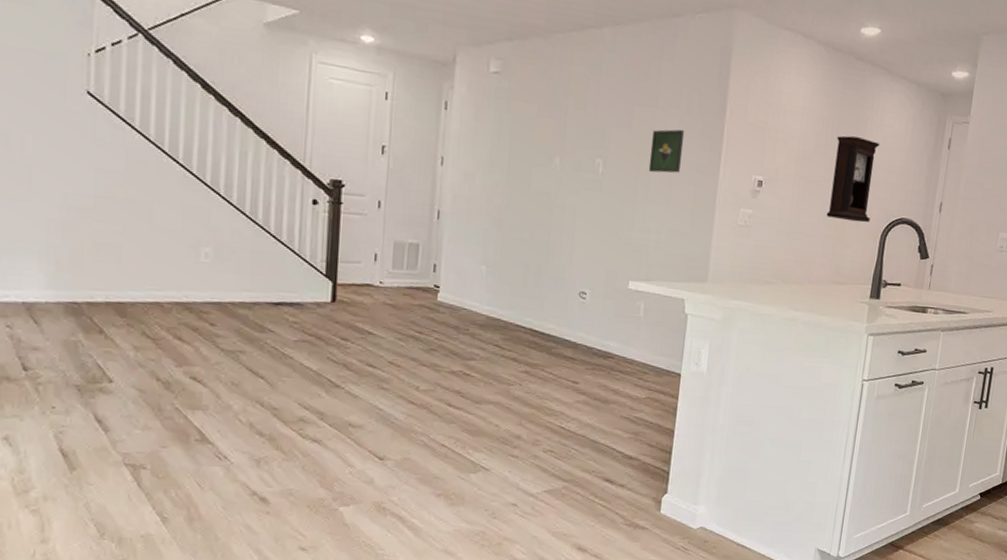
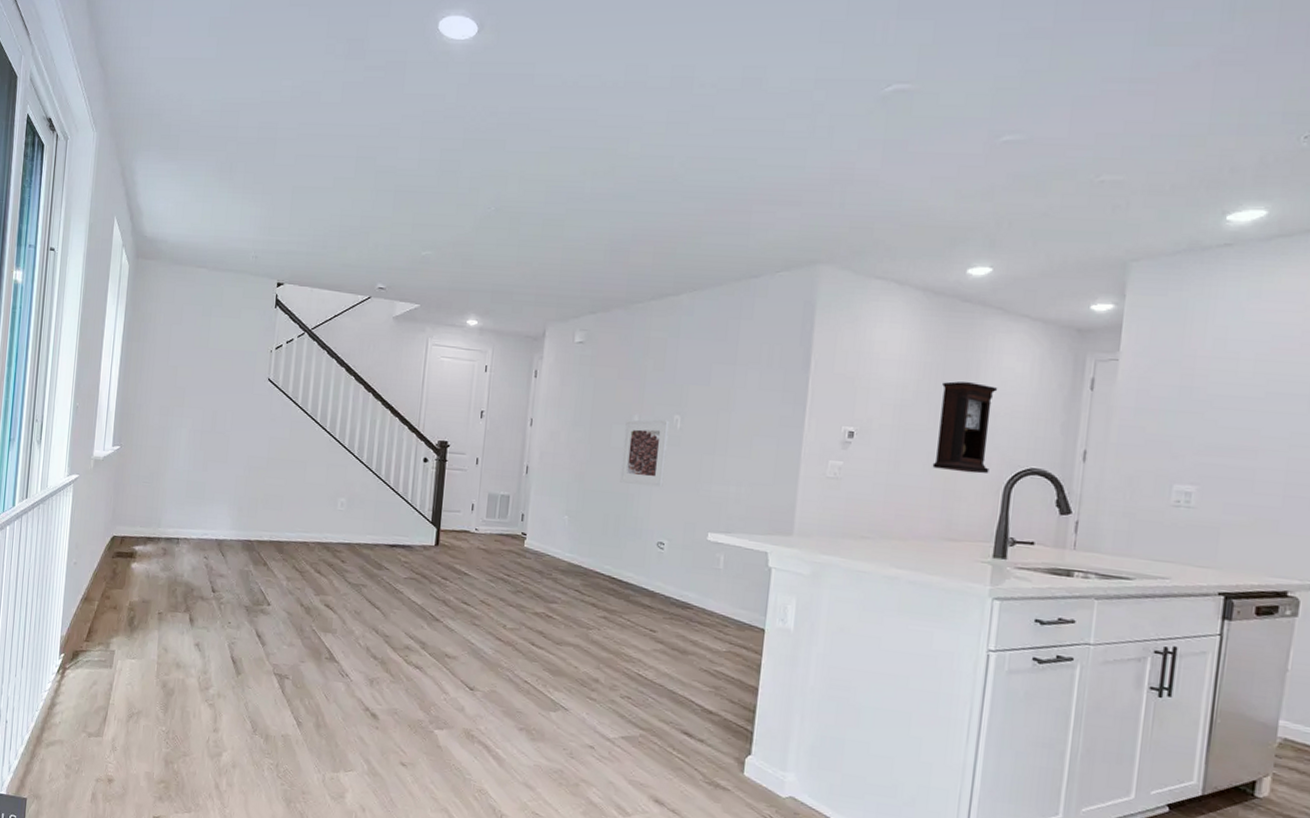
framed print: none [541,162,592,235] -> present [620,419,670,488]
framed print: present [648,129,685,173] -> none [727,383,766,427]

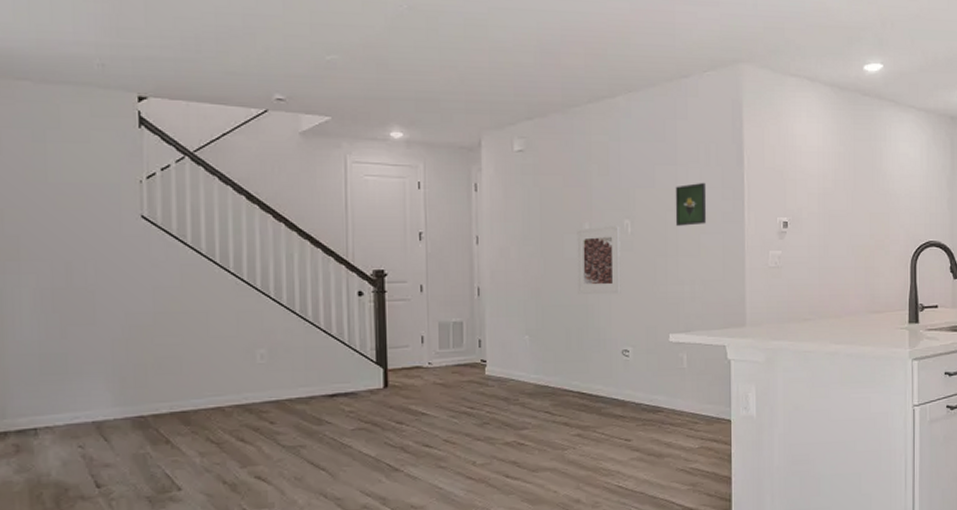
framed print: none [727,383,766,427] -> present [675,182,707,226]
pendulum clock: present [932,381,998,474] -> none [854,169,898,250]

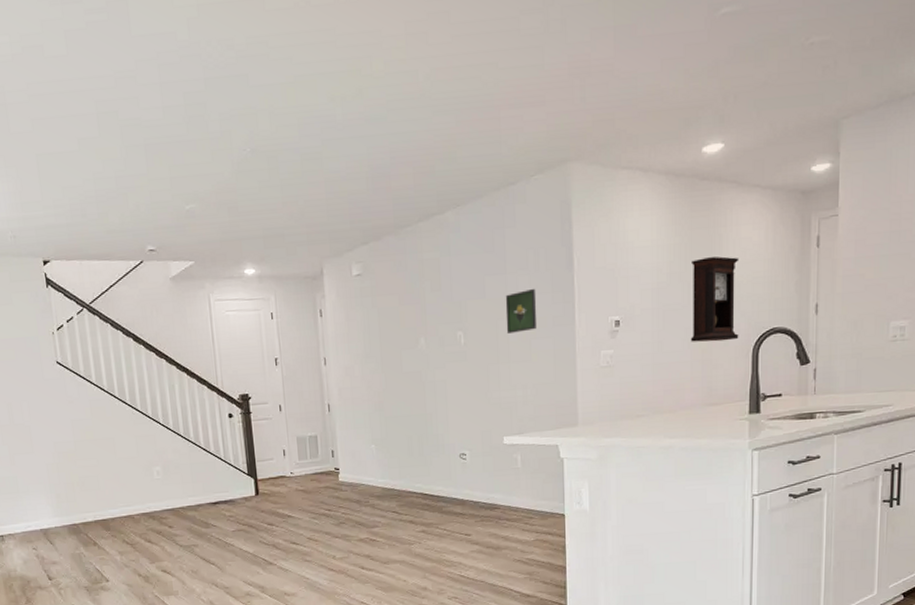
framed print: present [577,226,621,295] -> none [413,338,457,405]
pendulum clock: none [854,169,898,250] -> present [690,256,739,342]

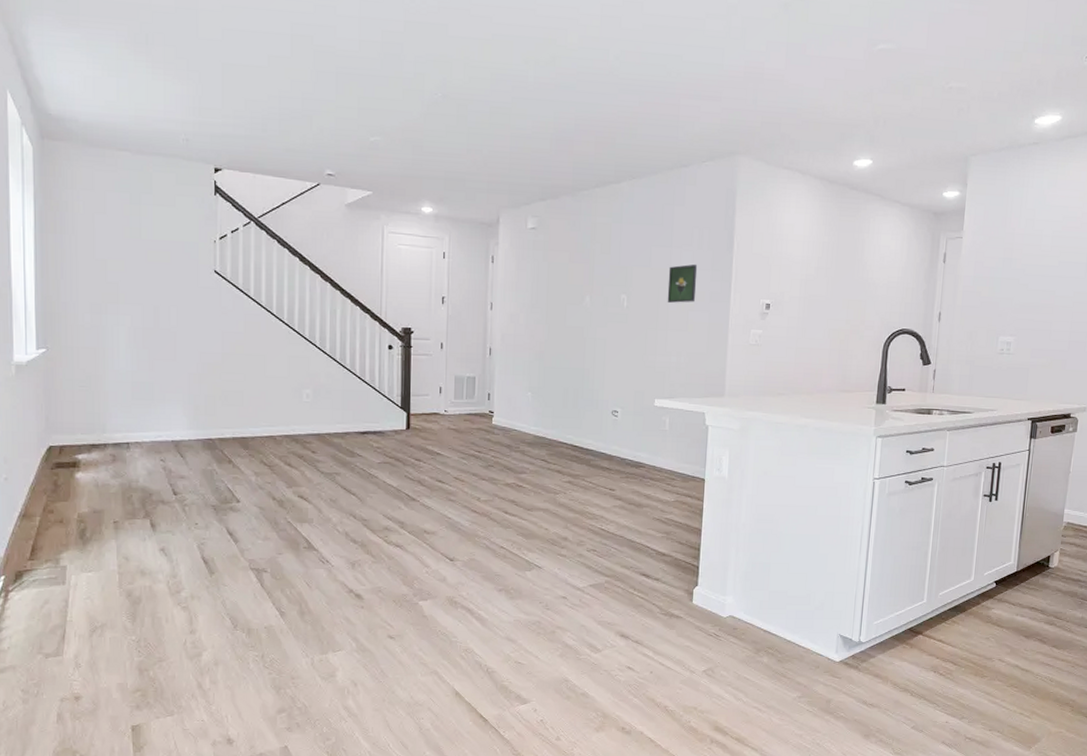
pendulum clock: present [690,256,739,342] -> none [830,258,878,335]

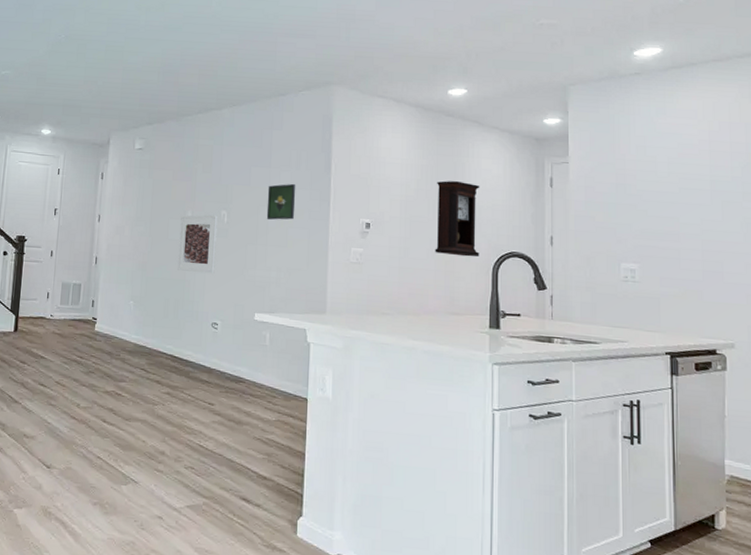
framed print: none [576,299,617,362] -> present [177,214,218,274]
pendulum clock: none [830,258,878,335] -> present [435,180,480,257]

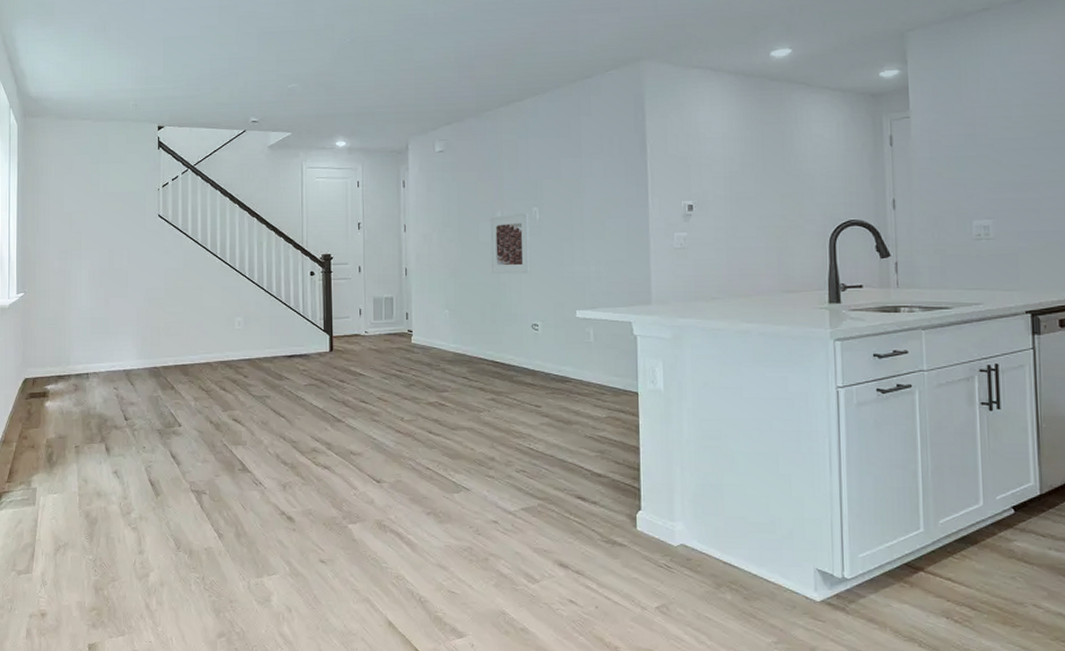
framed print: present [266,183,296,220] -> none [580,171,611,212]
pendulum clock: present [435,180,480,257] -> none [763,150,815,231]

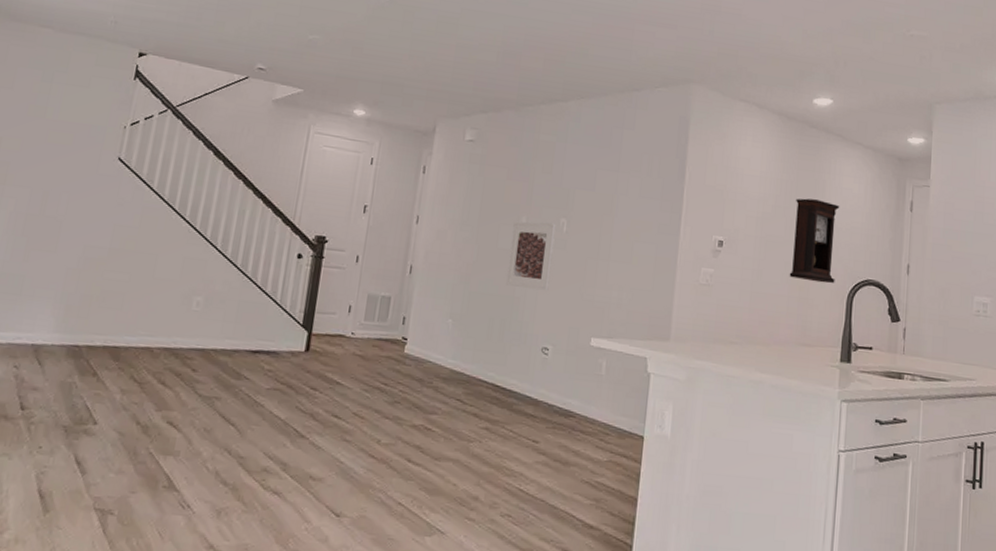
pendulum clock: none [763,150,815,231] -> present [789,198,840,284]

